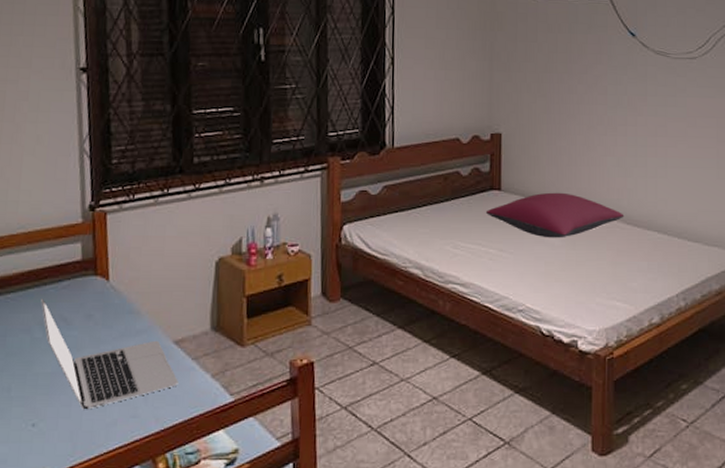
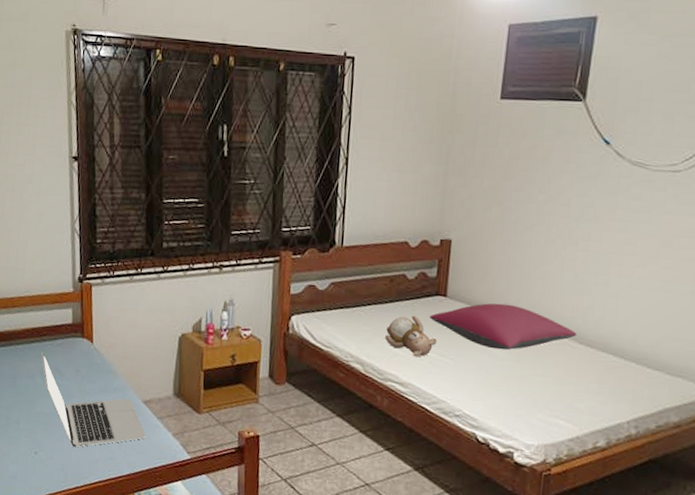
teddy bear: none [444,212,495,255] -> present [385,315,437,357]

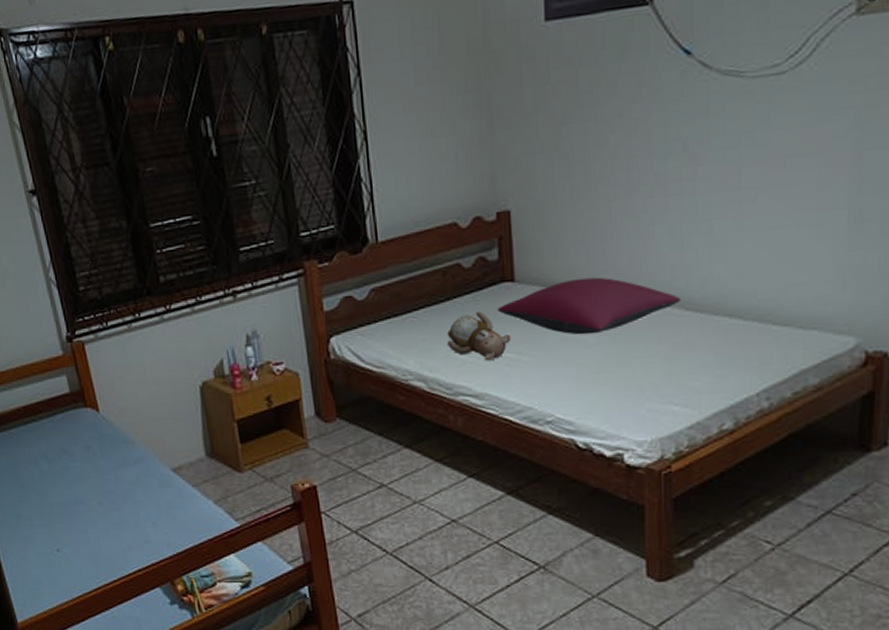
laptop: present [41,352,146,448] -> none [41,432,183,536]

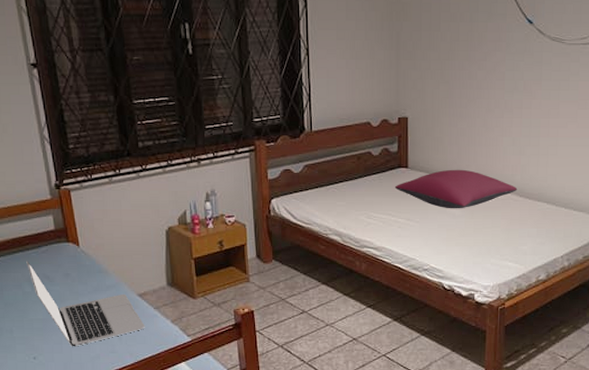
laptop: none [41,432,183,536] -> present [26,261,145,347]
teddy bear: present [447,311,511,361] -> none [358,187,403,224]

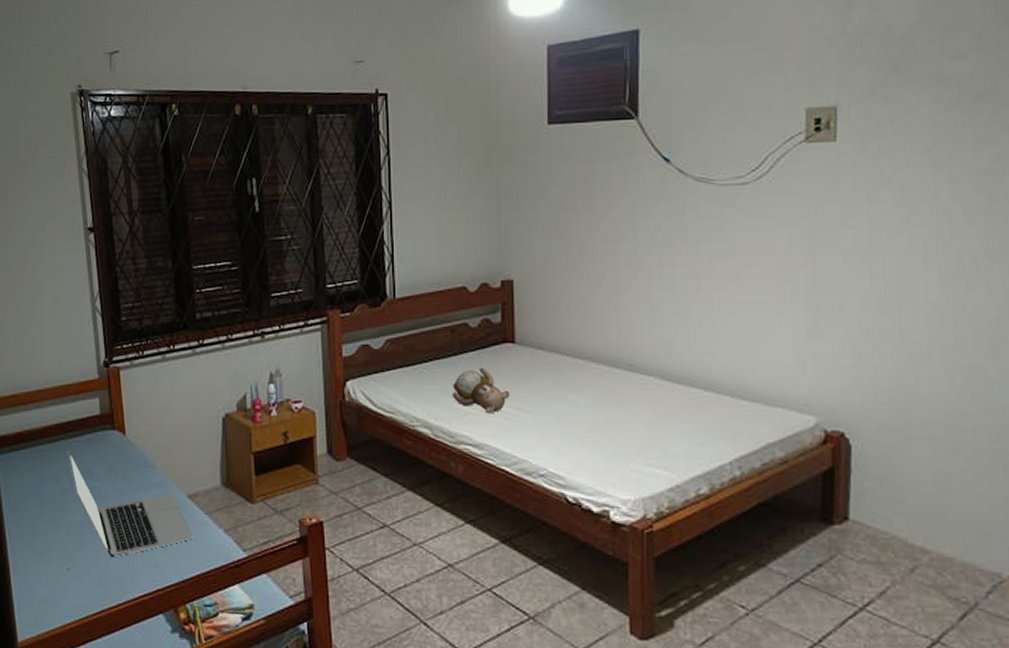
teddy bear: none [358,187,403,224] -> present [453,367,510,414]
pillow: present [394,169,518,209] -> none [498,344,662,396]

